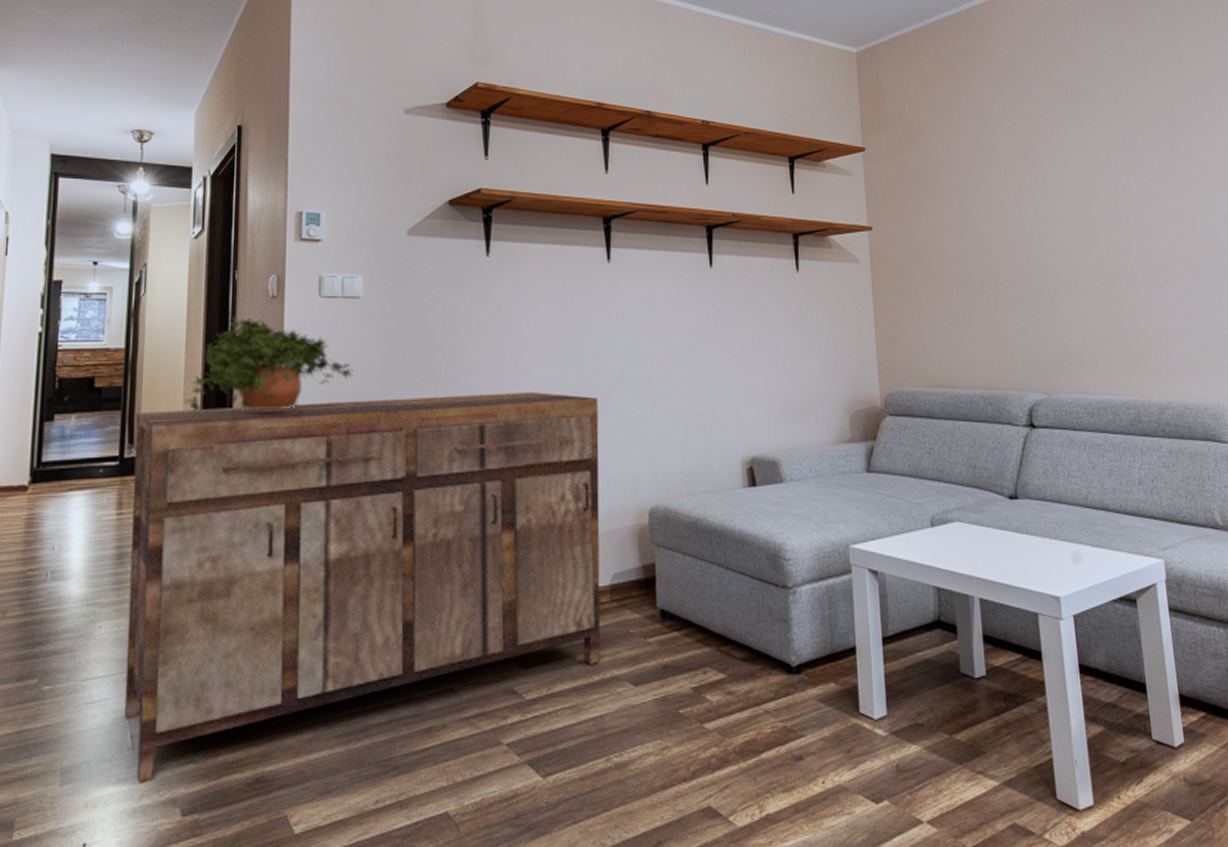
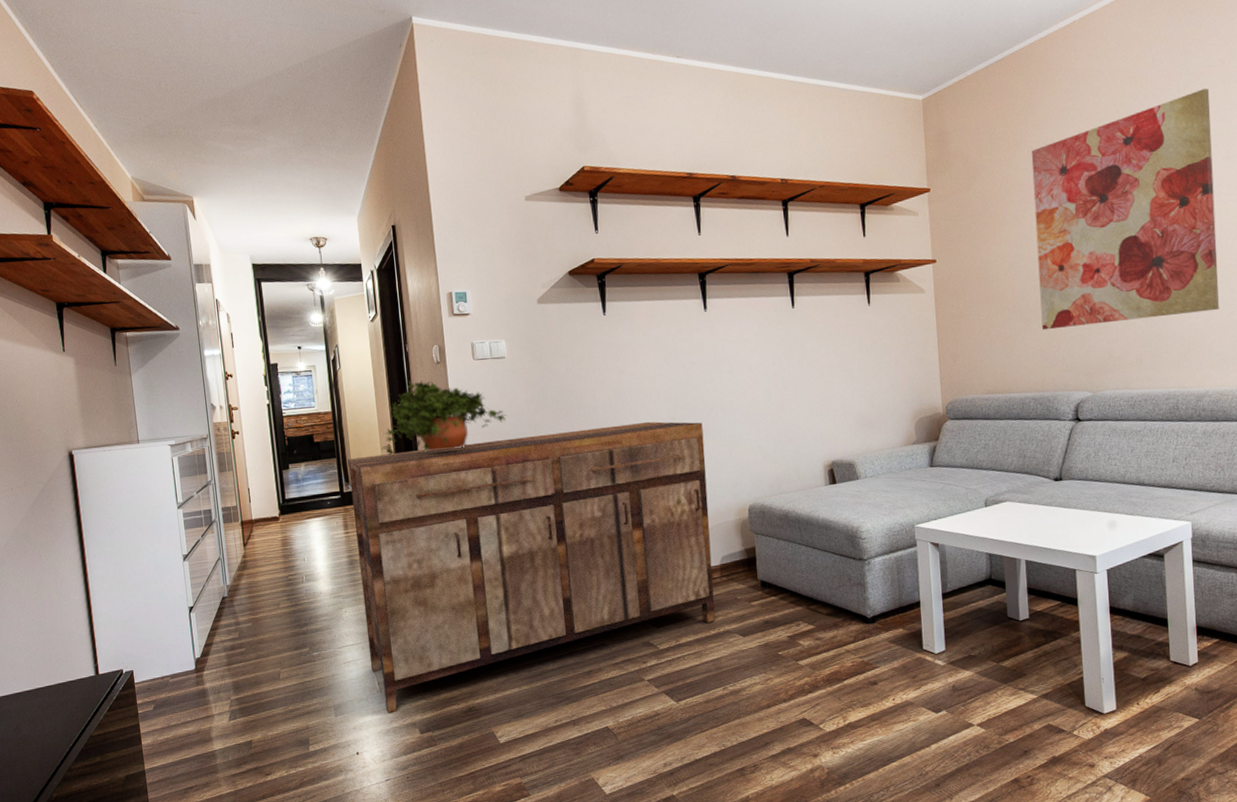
wall art: none [971,74,1175,318] -> present [1031,88,1219,330]

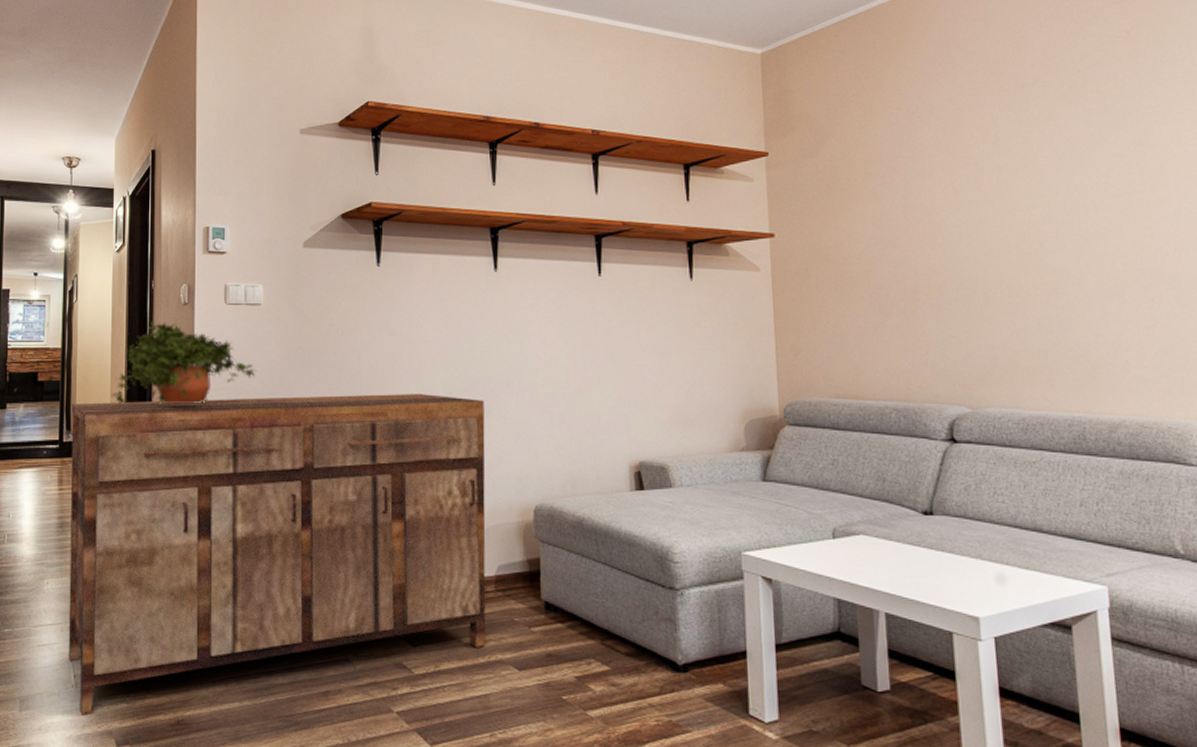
wall art: present [1031,88,1219,330] -> none [891,60,1135,327]

